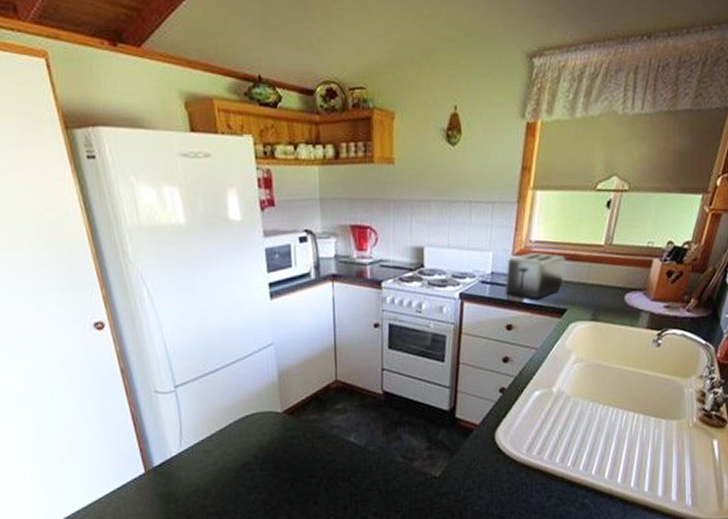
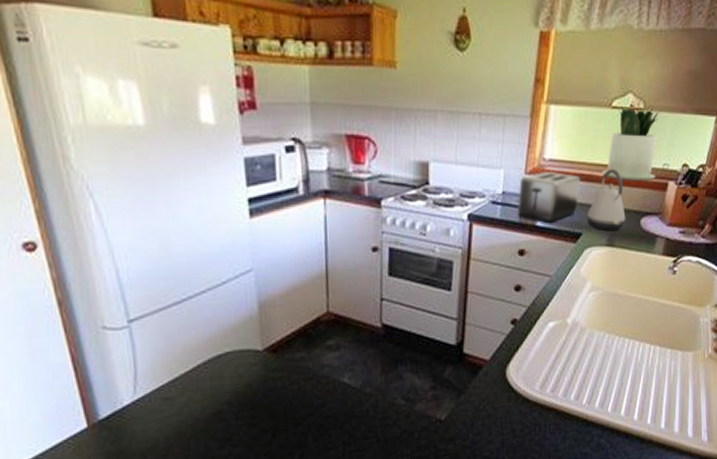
kettle: none [571,248,610,306] -> present [586,168,626,230]
planter: none [587,183,646,260] -> present [602,101,661,182]

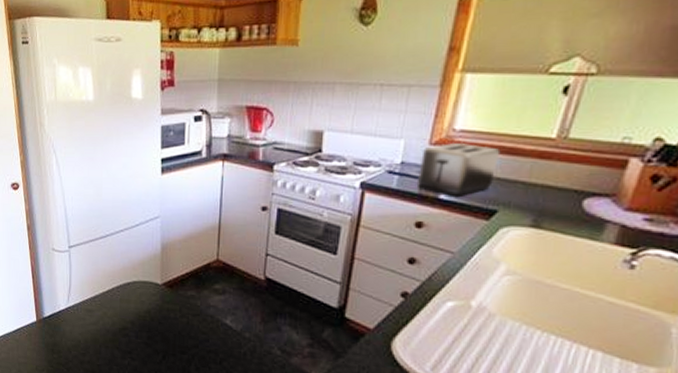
kettle: present [586,168,626,230] -> none [505,141,561,210]
planter: present [602,101,661,182] -> none [530,65,623,158]

